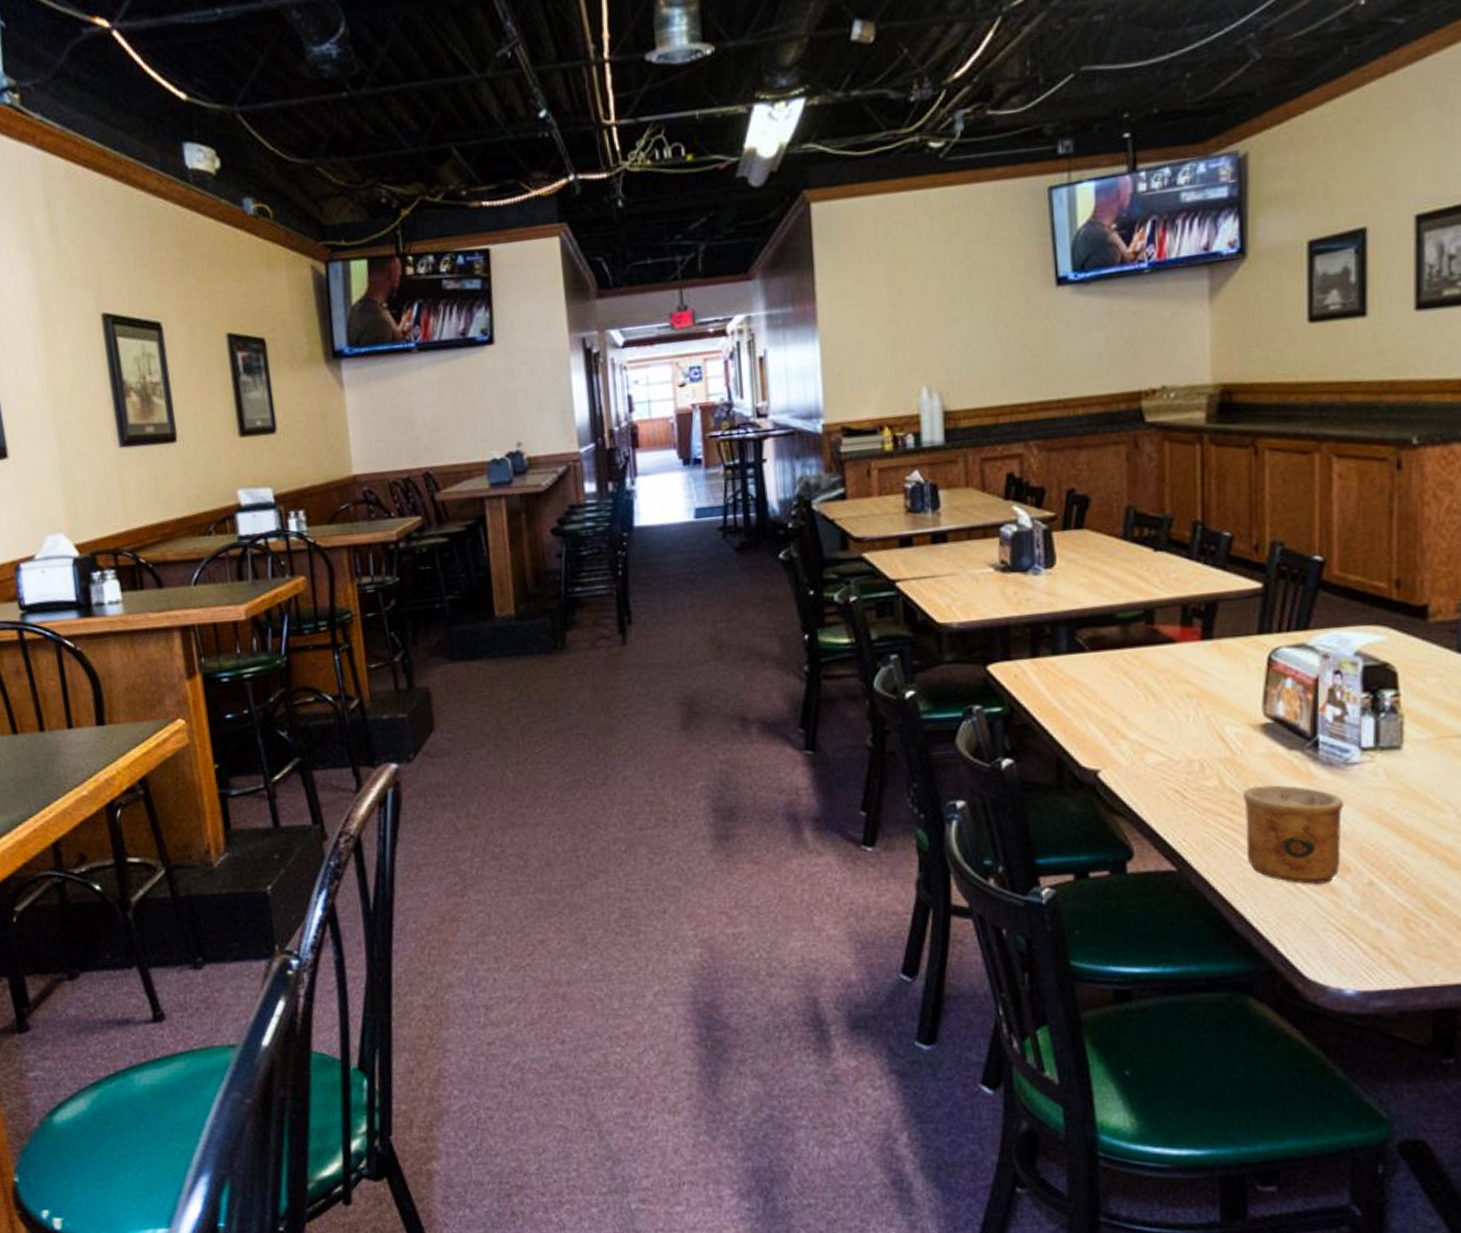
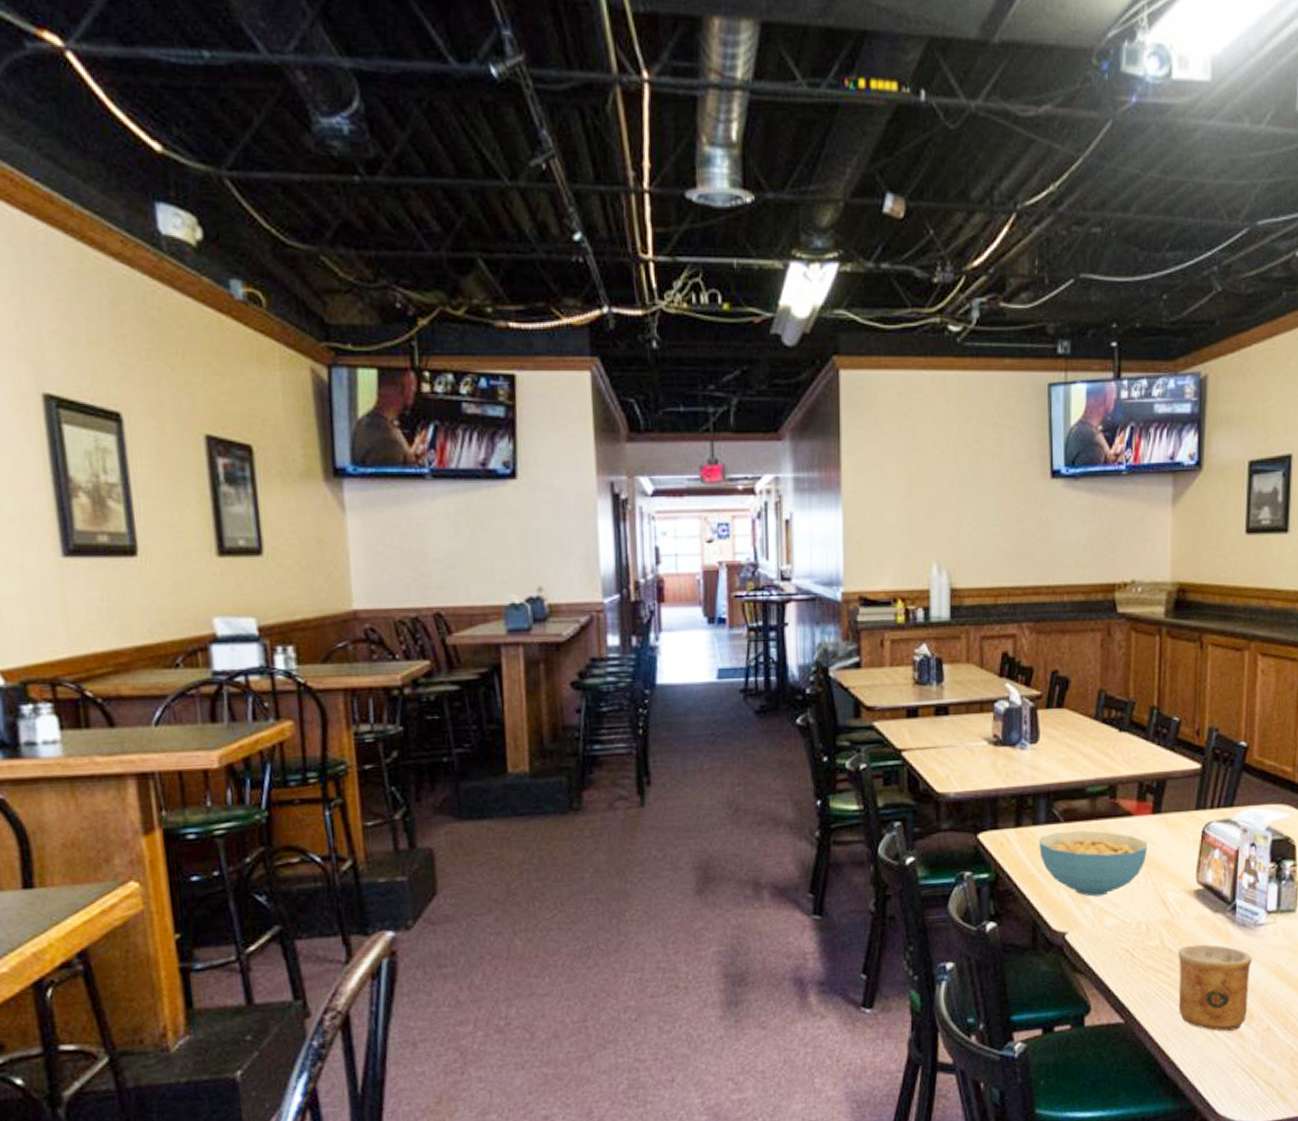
cereal bowl: none [1061,660,1198,732] -> present [1039,830,1148,897]

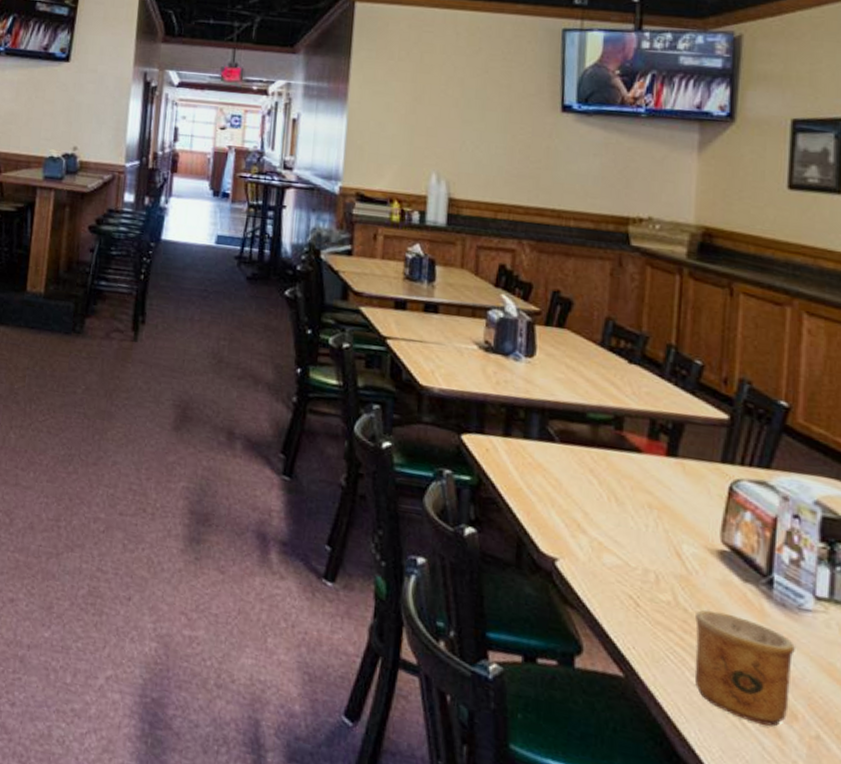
cereal bowl: present [1039,830,1148,897] -> none [529,451,660,530]

